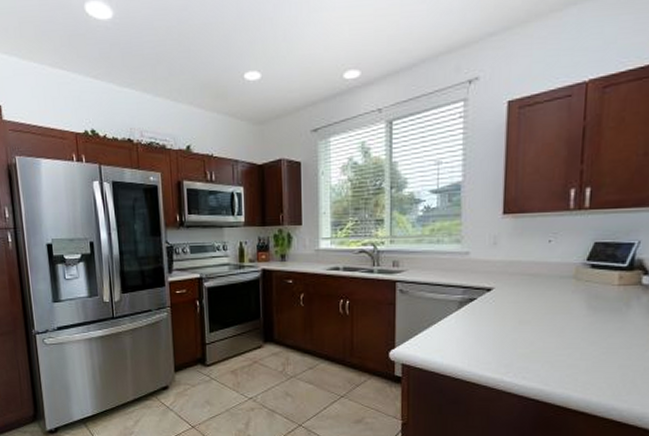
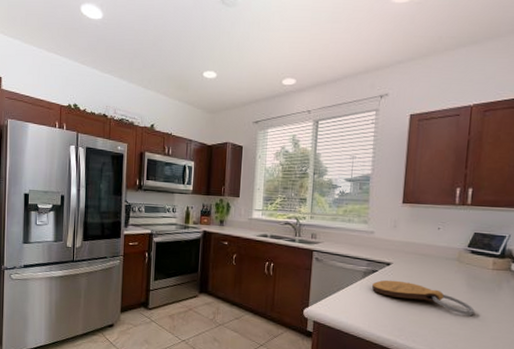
cutting board: none [470,308,598,342] -> present [372,279,475,315]

